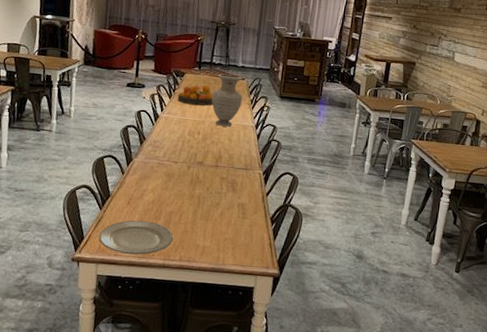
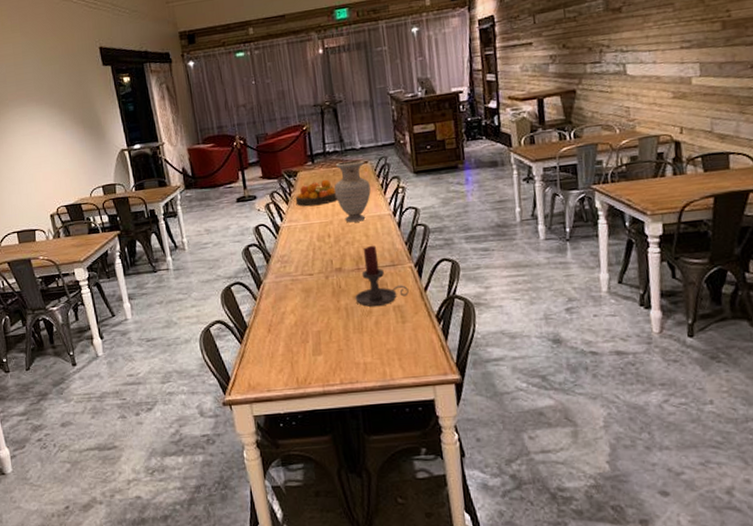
plate: present [98,220,174,255] -> none [245,346,329,388]
candle holder: none [208,148,254,201] -> present [355,245,409,307]

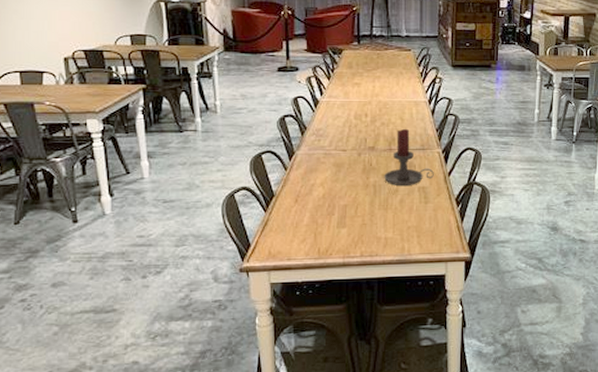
fruit bowl: present [295,179,338,206] -> none [337,61,378,85]
vase: present [334,160,371,223] -> none [376,46,410,105]

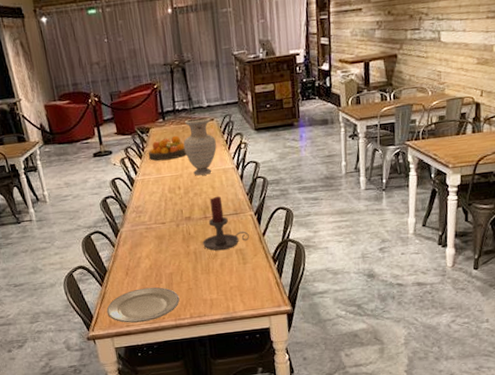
plate: none [267,218,351,257] -> present [106,287,180,323]
fruit bowl: none [337,61,378,85] -> present [148,135,187,161]
vase: none [376,46,410,105] -> present [183,118,217,176]

